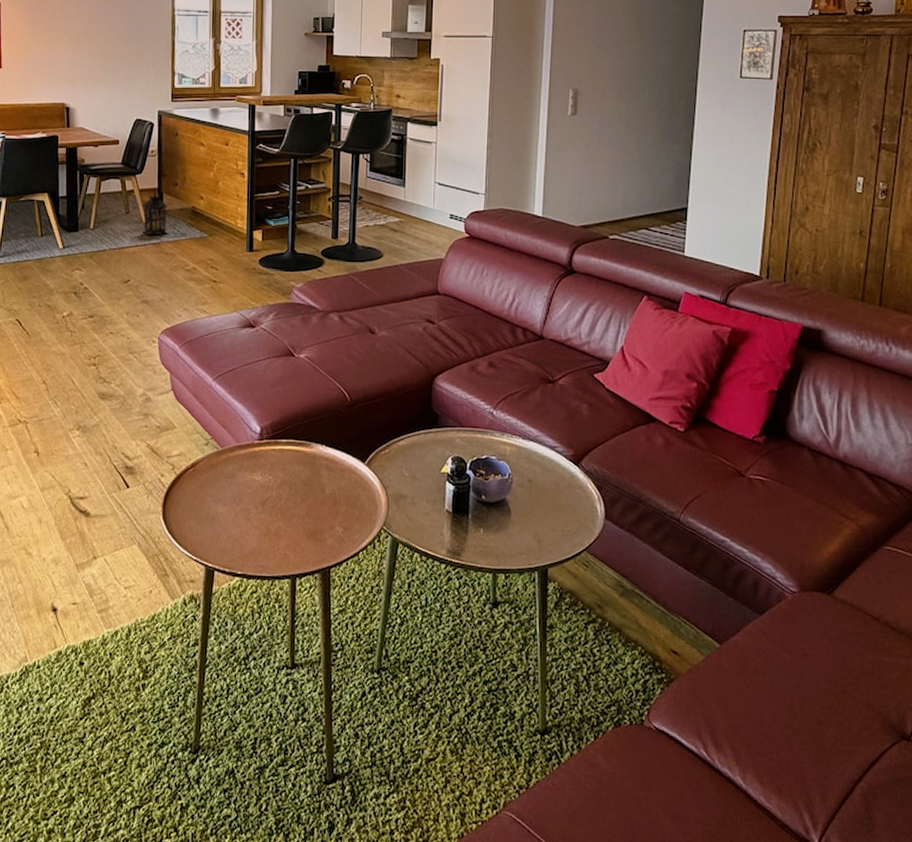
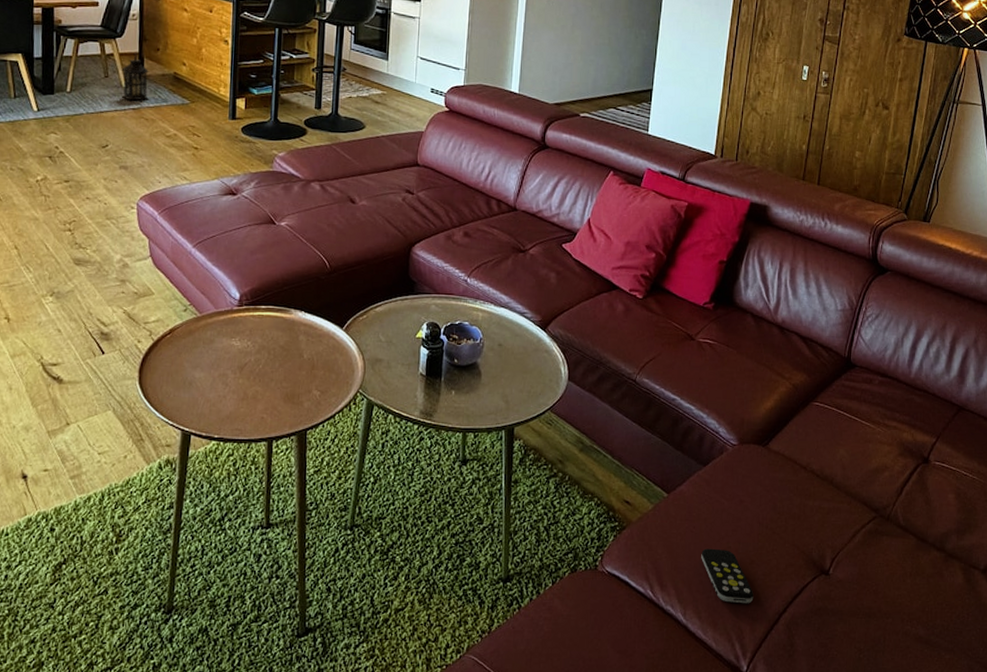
remote control: none [760,706,823,770] -> present [701,548,754,604]

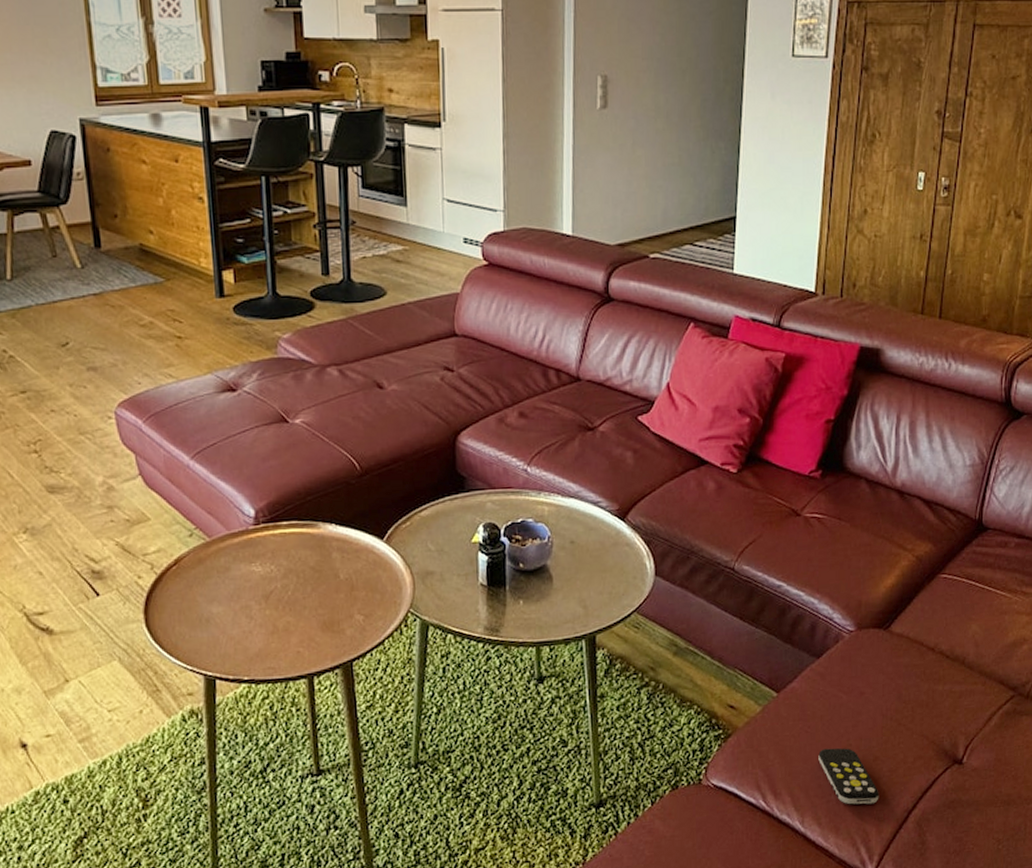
lantern: present [121,52,150,101] -> none [72,222,112,284]

